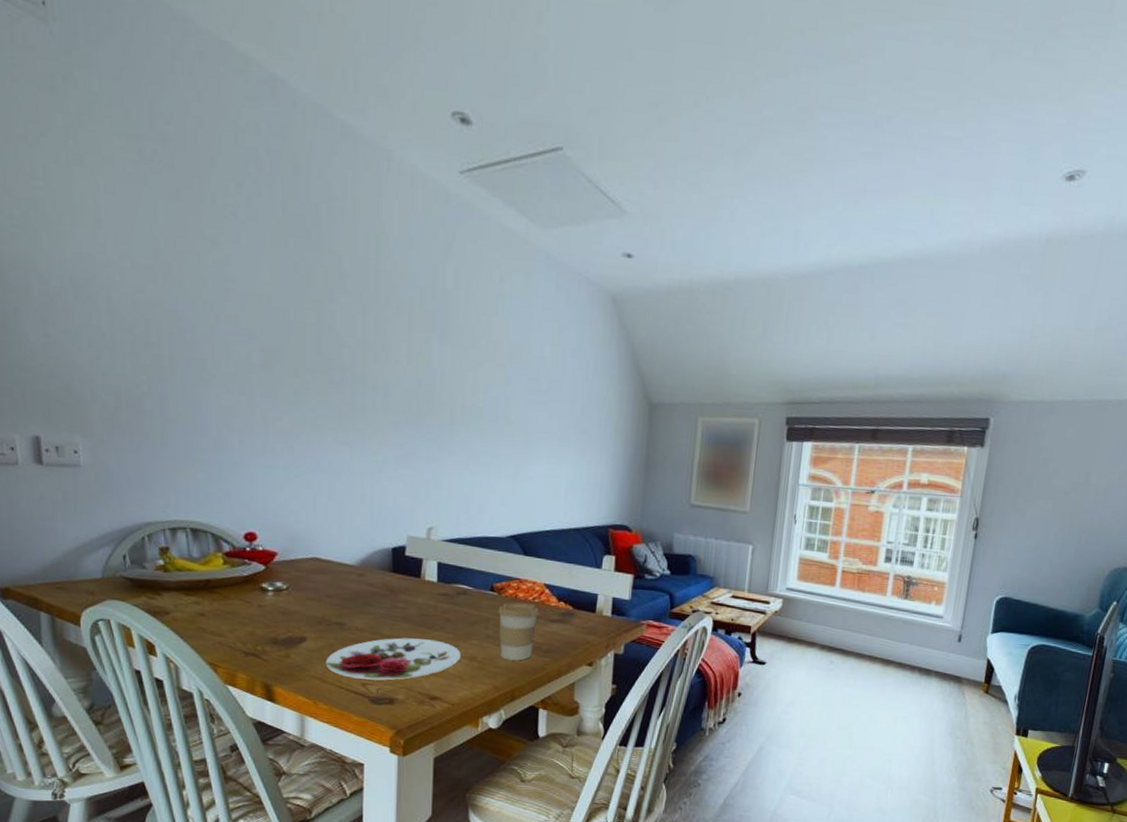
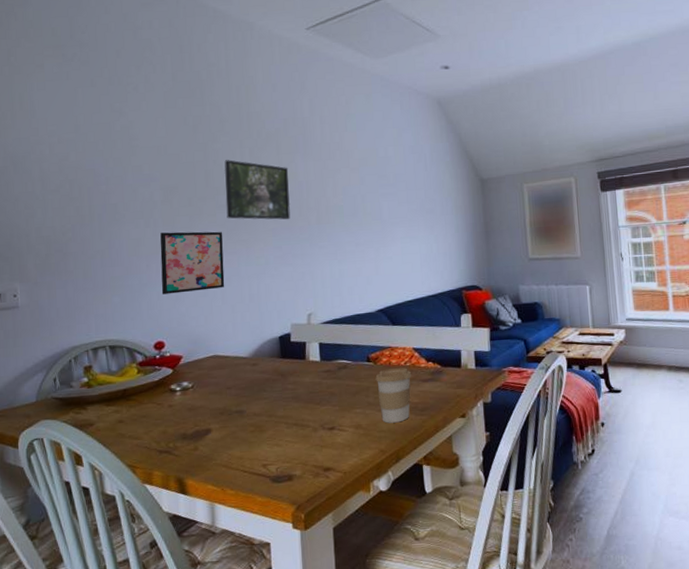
wall art: none [256,404,335,482] -> present [160,231,225,295]
plate: present [325,637,461,681] -> none [229,414,348,461]
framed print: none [340,327,421,414] -> present [224,160,291,220]

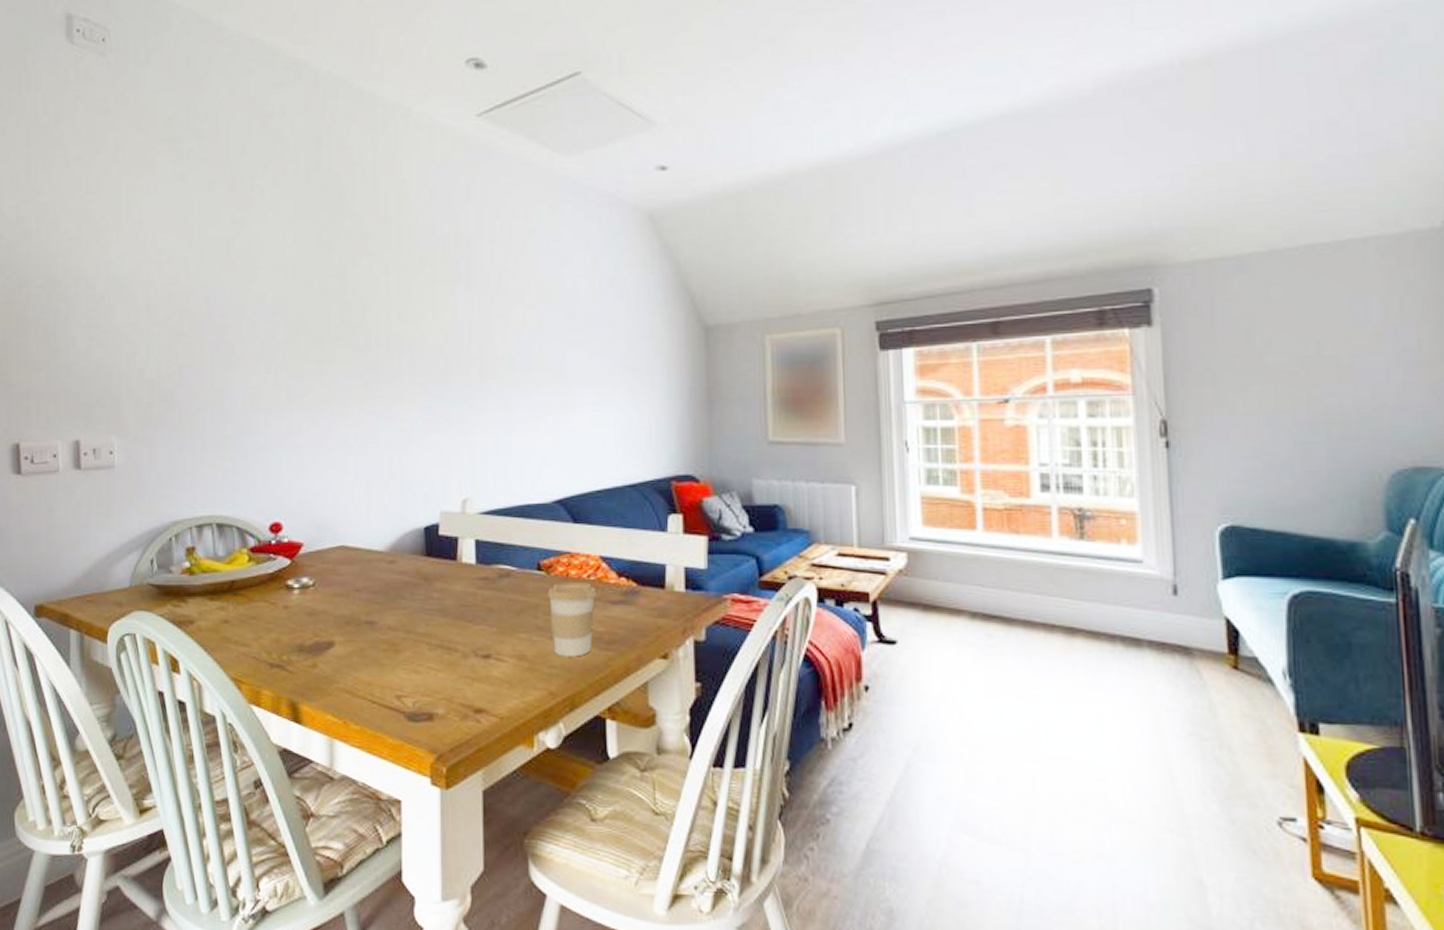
wall art: present [160,231,225,295] -> none [281,381,360,462]
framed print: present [224,160,291,220] -> none [364,289,446,372]

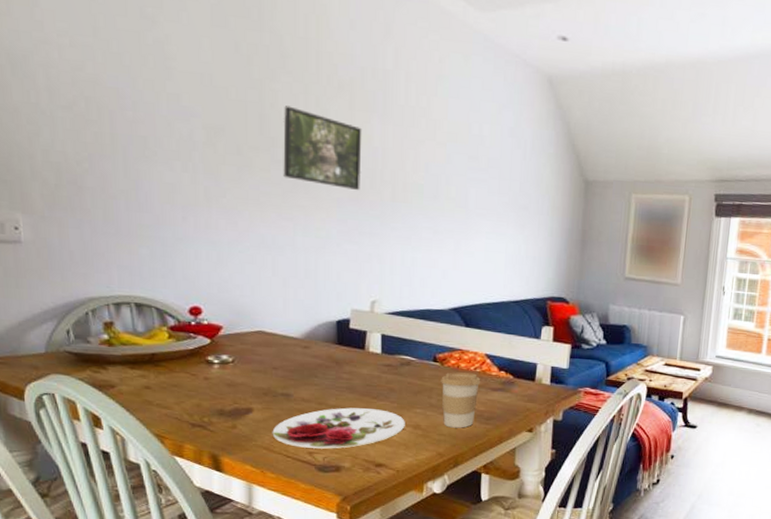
plate: none [355,635,508,691] -> present [272,407,405,449]
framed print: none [364,289,446,372] -> present [283,106,362,191]

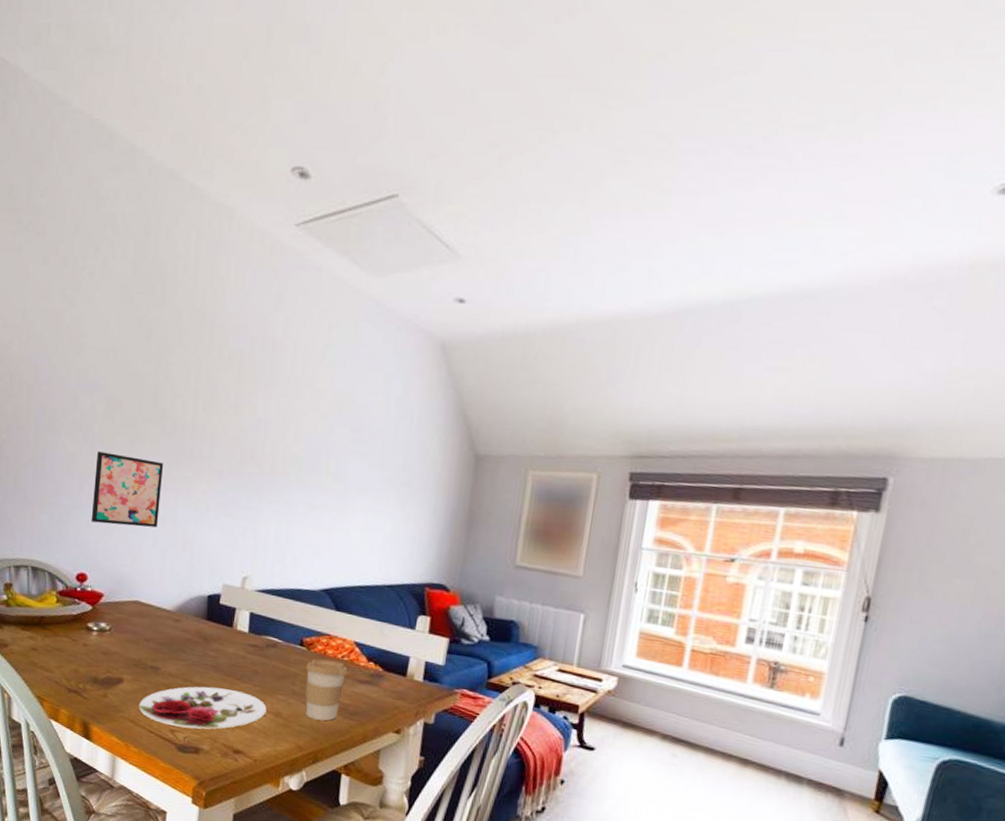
wall art: none [200,181,278,257] -> present [91,451,164,528]
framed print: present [283,106,362,191] -> none [170,378,248,463]

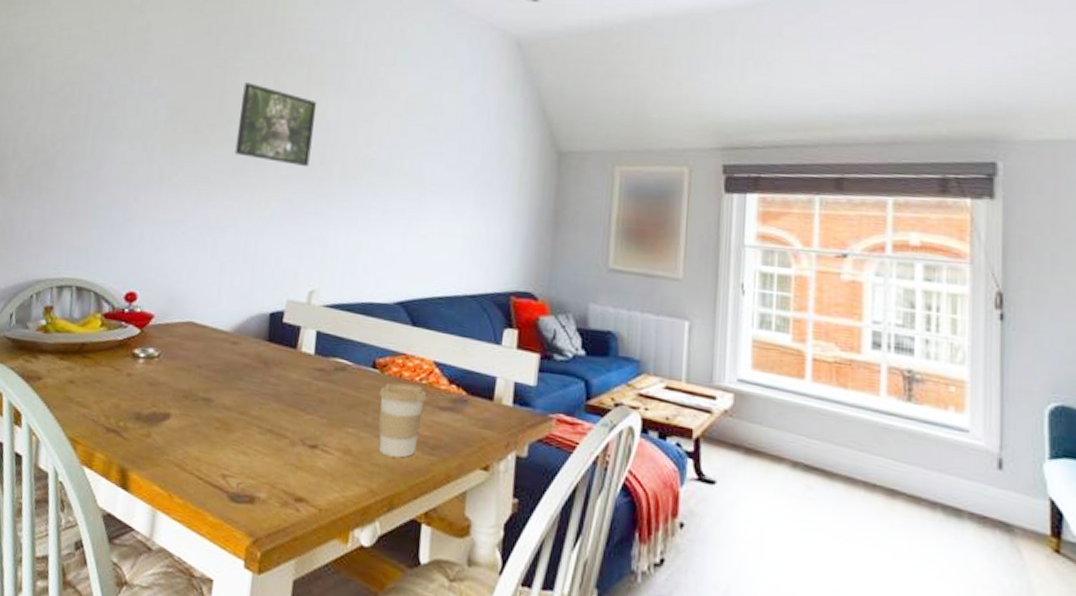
wall art: present [91,451,164,528] -> none [145,160,227,239]
plate: present [138,686,267,730] -> none [186,420,334,473]
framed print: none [170,378,248,463] -> present [235,82,317,167]

